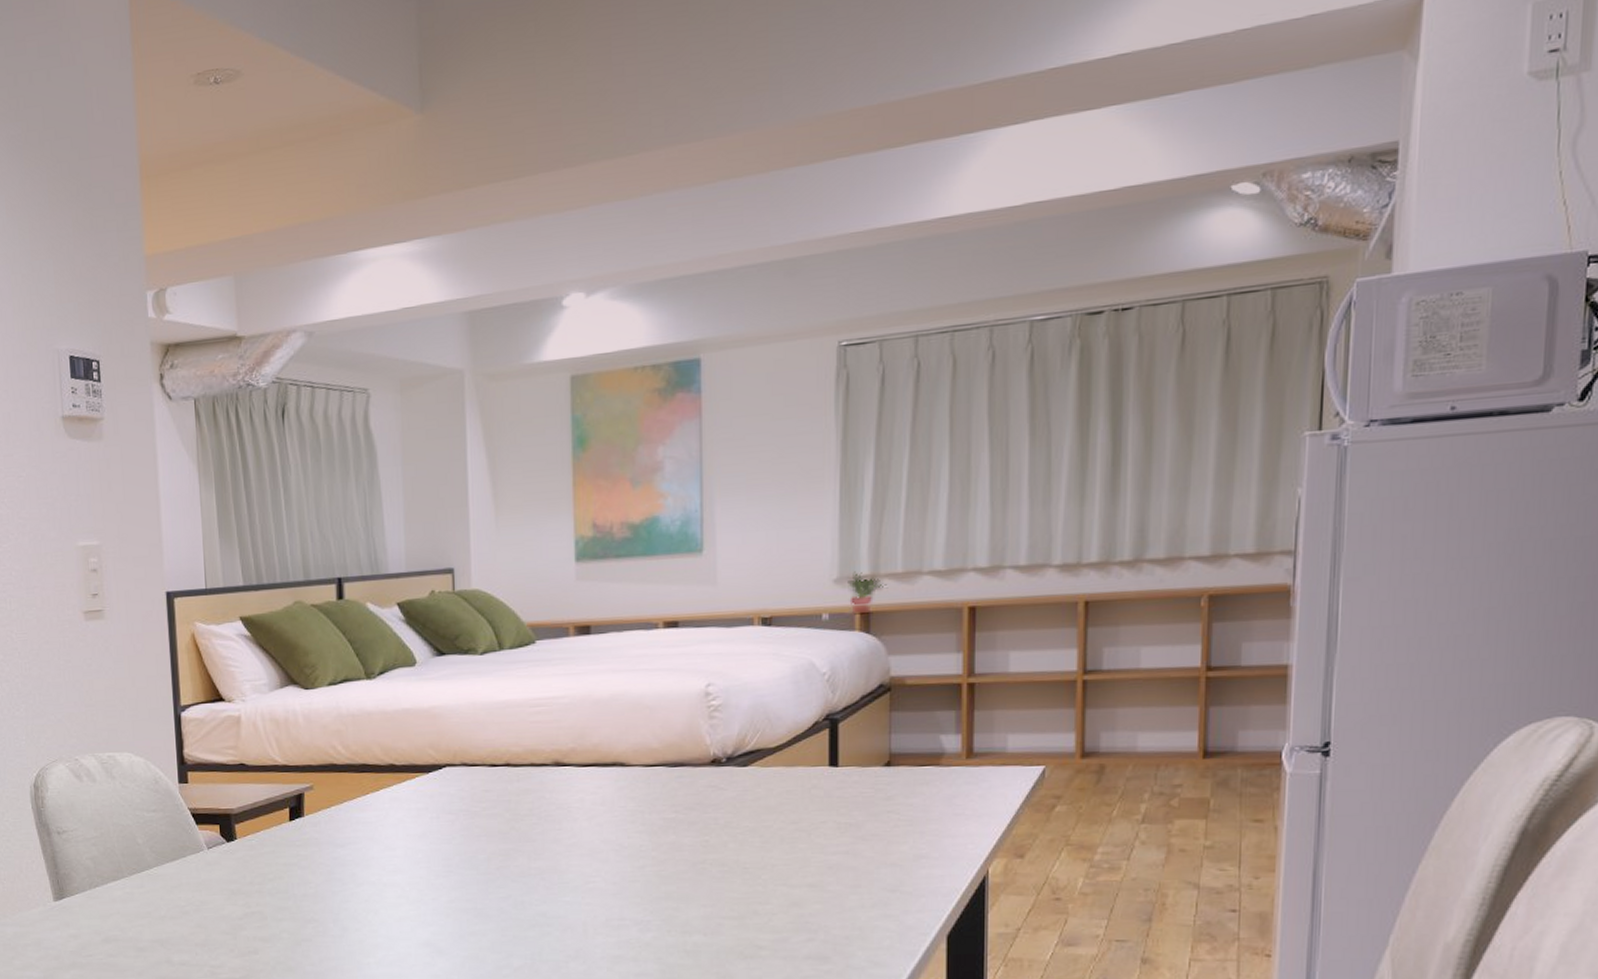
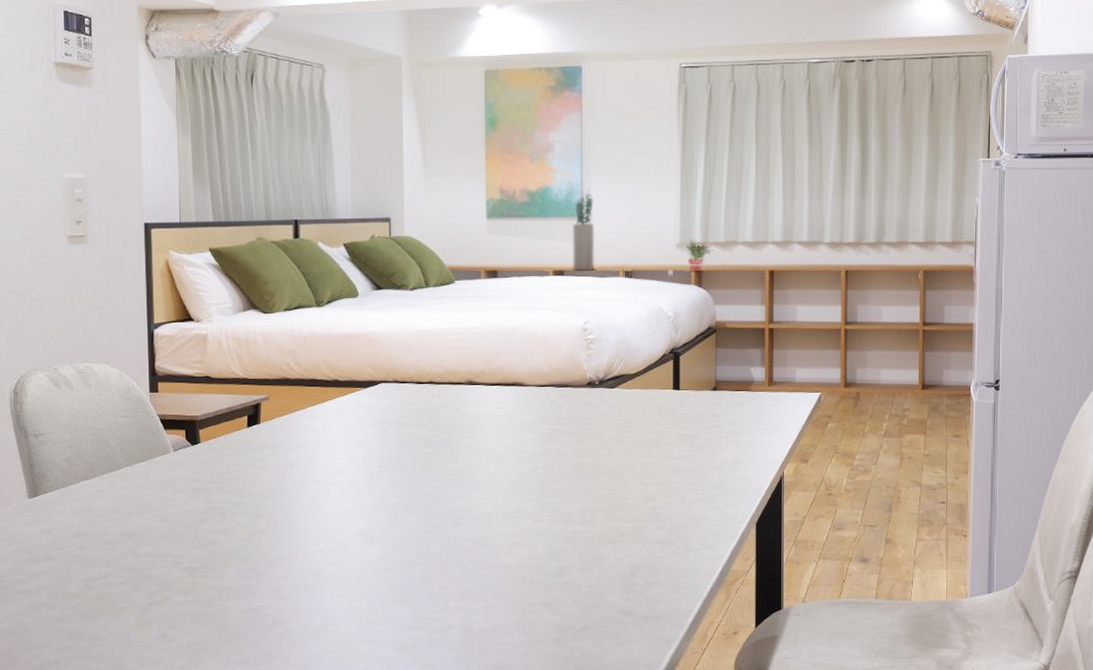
vase: none [689,517,719,622] -> present [572,190,594,272]

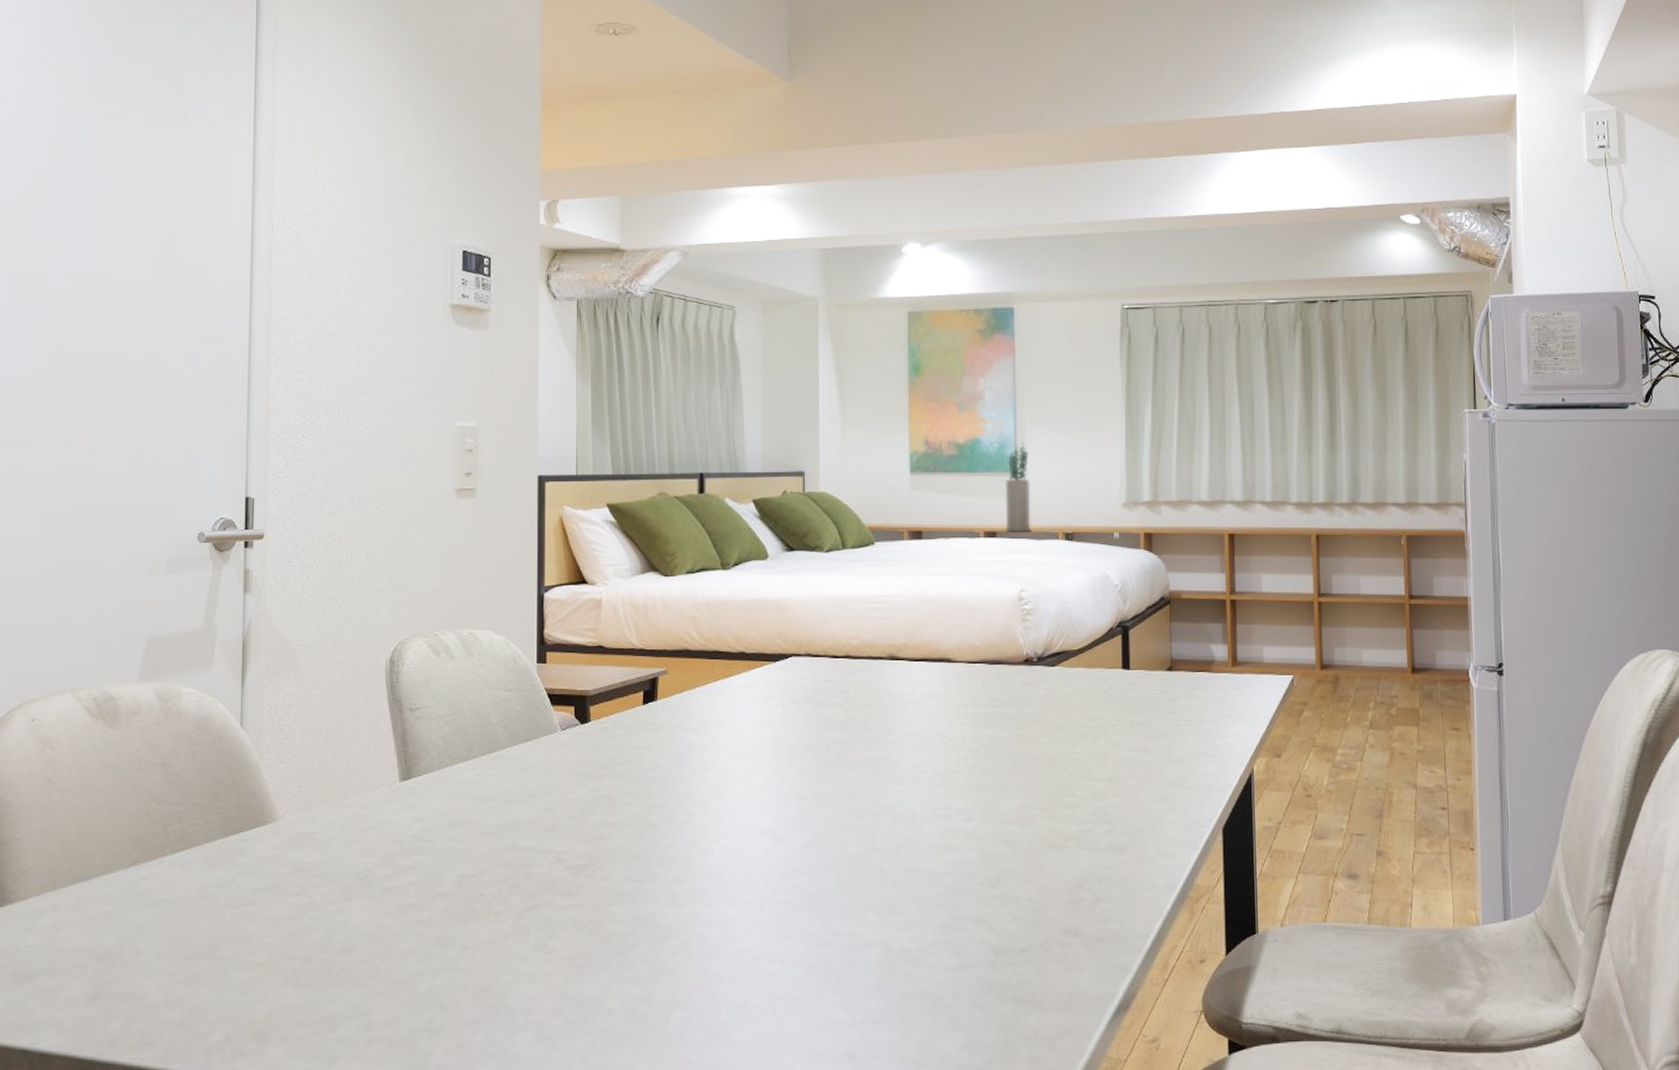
potted plant: present [687,239,714,272] -> none [1135,497,1166,535]

